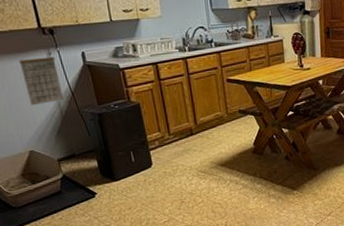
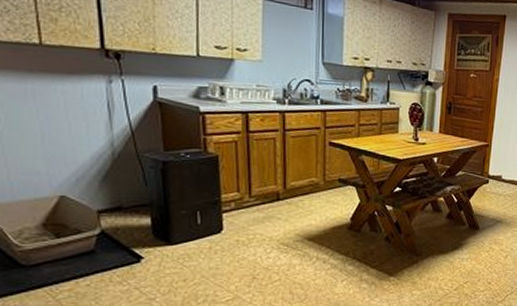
calendar: present [19,56,63,106] -> none [66,82,119,141]

